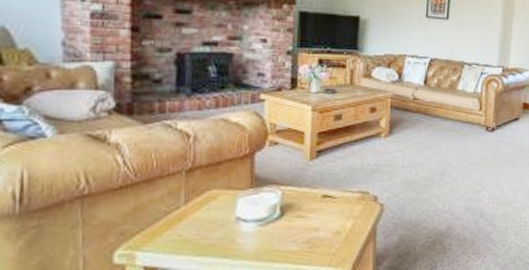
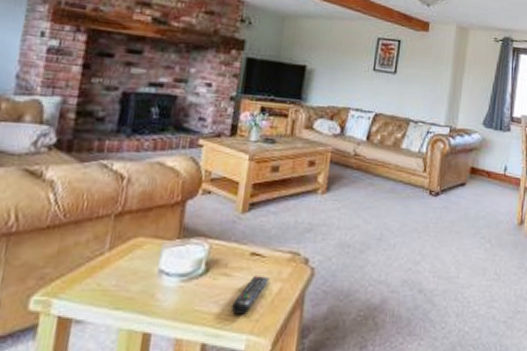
remote control: none [308,215,342,251] -> present [231,276,269,315]

